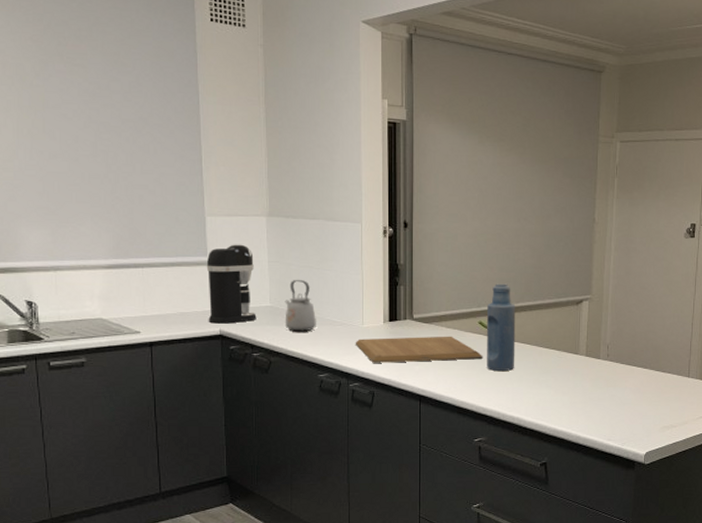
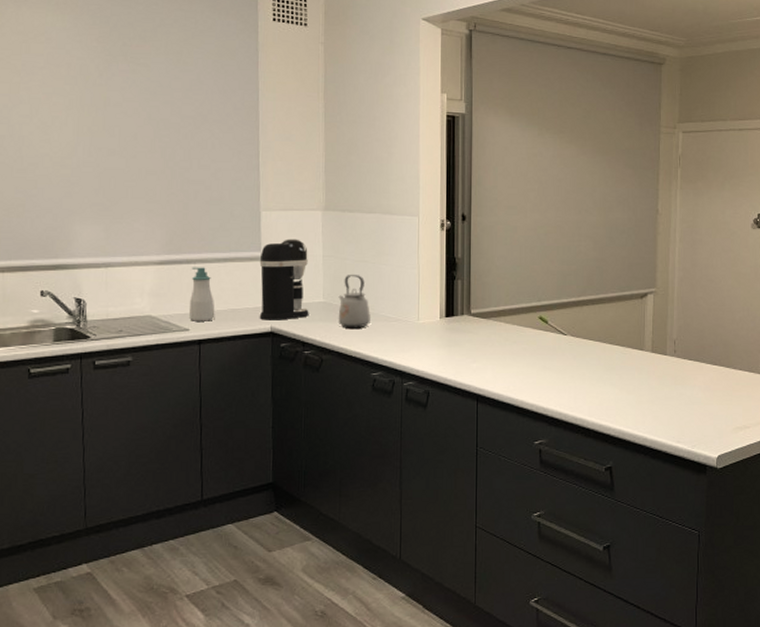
soap bottle: none [139,271,165,324] -> present [189,267,215,321]
chopping board: present [355,336,483,363] -> none [410,331,544,360]
bottle: present [487,283,516,371] -> none [547,277,578,368]

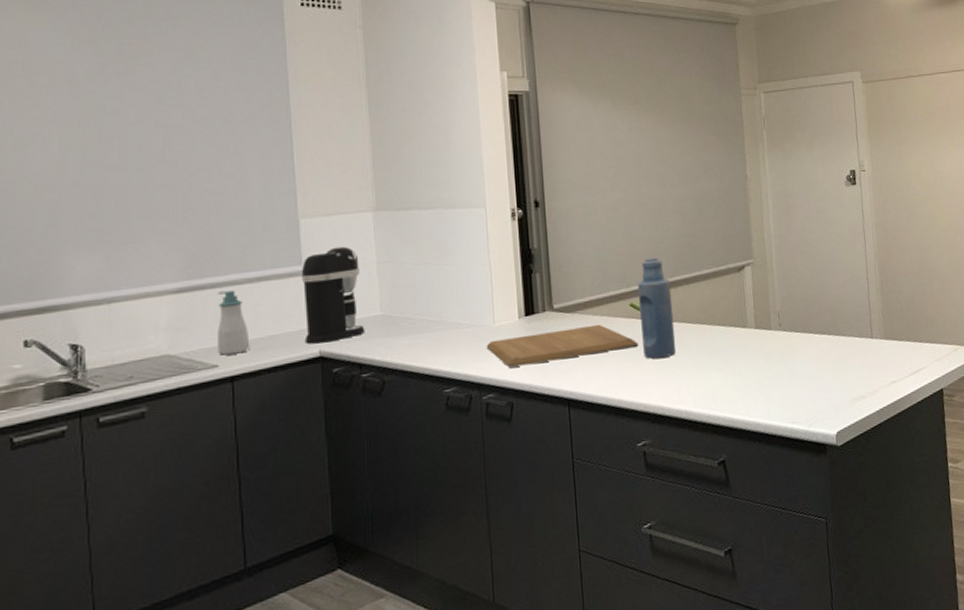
kettle: present [338,275,370,328] -> none [398,279,438,342]
chopping board: none [410,331,544,360] -> present [486,324,639,368]
bottle: none [547,277,578,368] -> present [638,257,676,359]

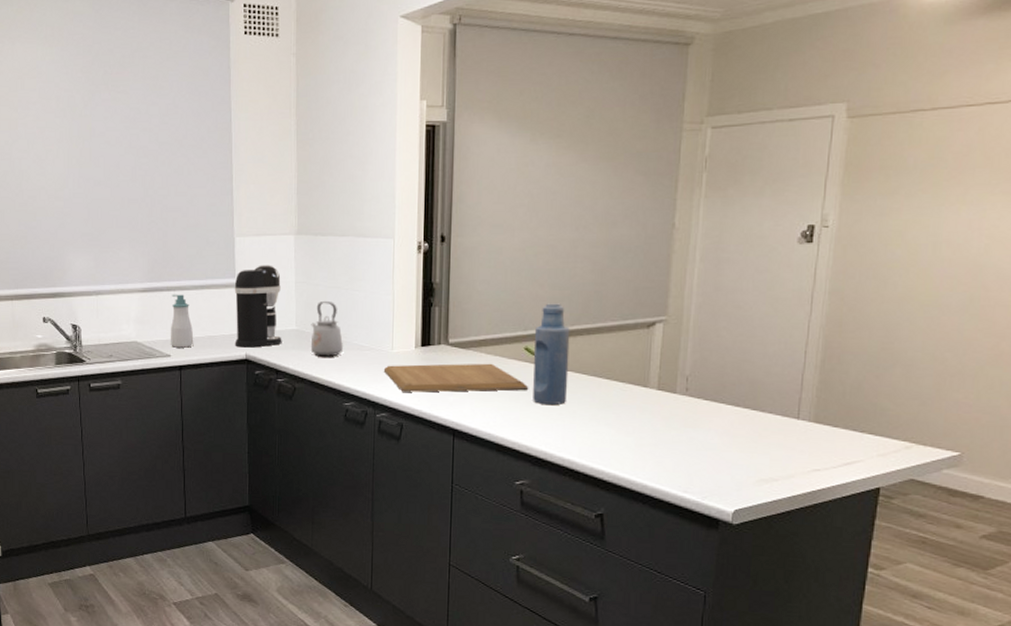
kettle: none [398,279,438,342] -> present [310,302,343,357]

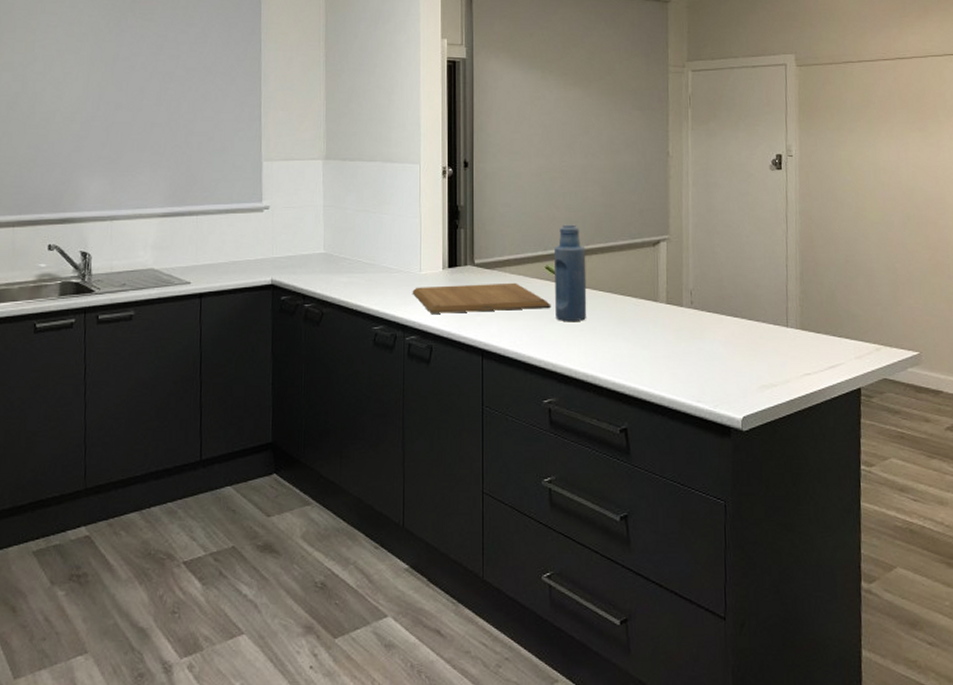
soap bottle: present [171,294,194,348] -> none [191,219,217,274]
coffee maker: present [234,265,282,348] -> none [260,189,310,273]
kettle: present [310,302,343,357] -> none [338,225,371,280]

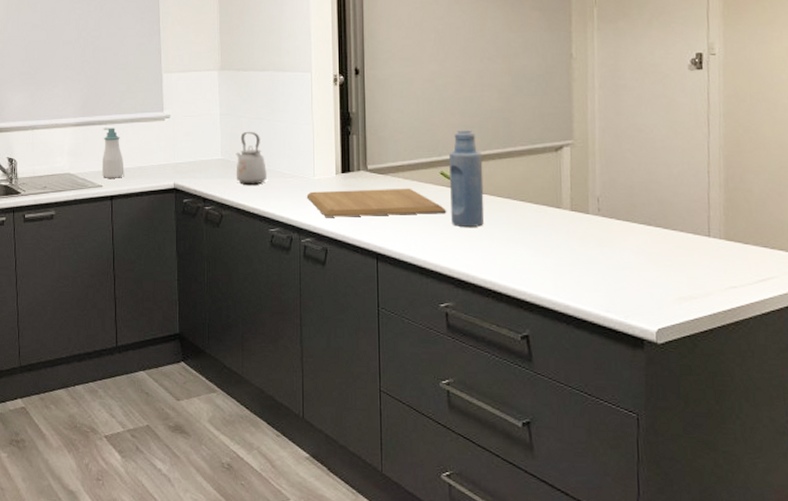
soap bottle: none [191,219,217,274] -> present [102,128,124,178]
kettle: none [338,225,371,280] -> present [236,132,267,185]

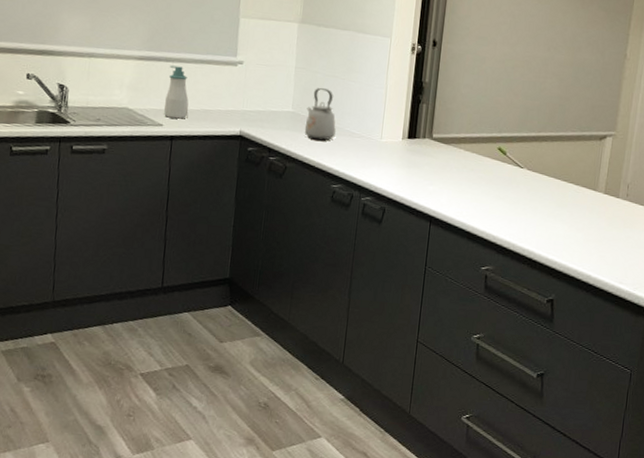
chopping board: present [306,188,447,217] -> none [371,153,499,186]
bottle: present [449,130,485,227] -> none [502,110,537,201]

